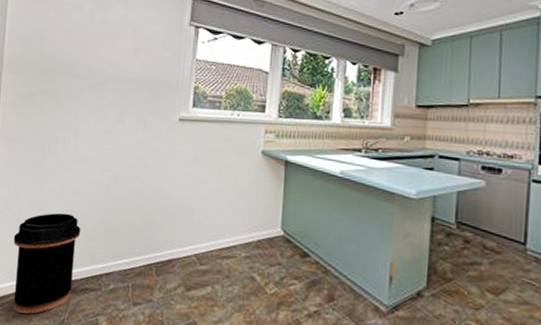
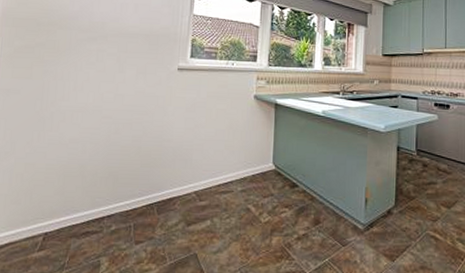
trash can: present [13,212,81,314] -> none [9,160,82,262]

